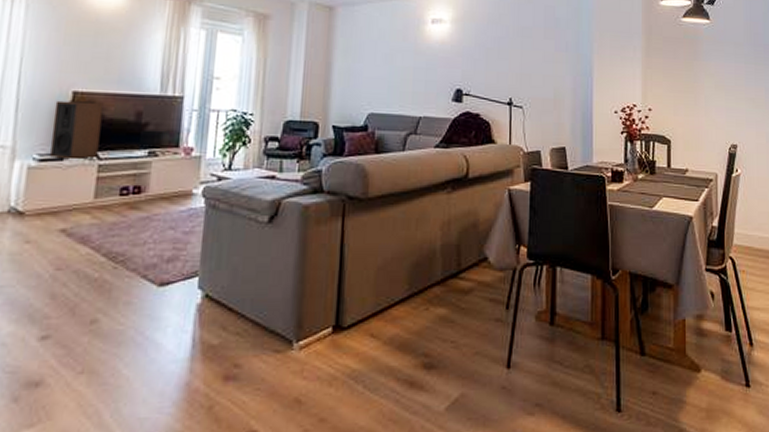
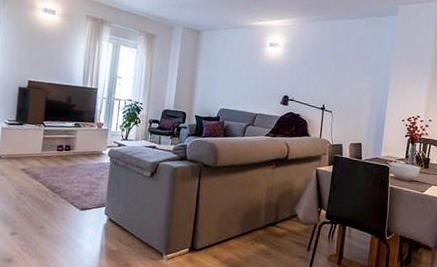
bowl: none [604,169,646,194] -> present [389,162,421,181]

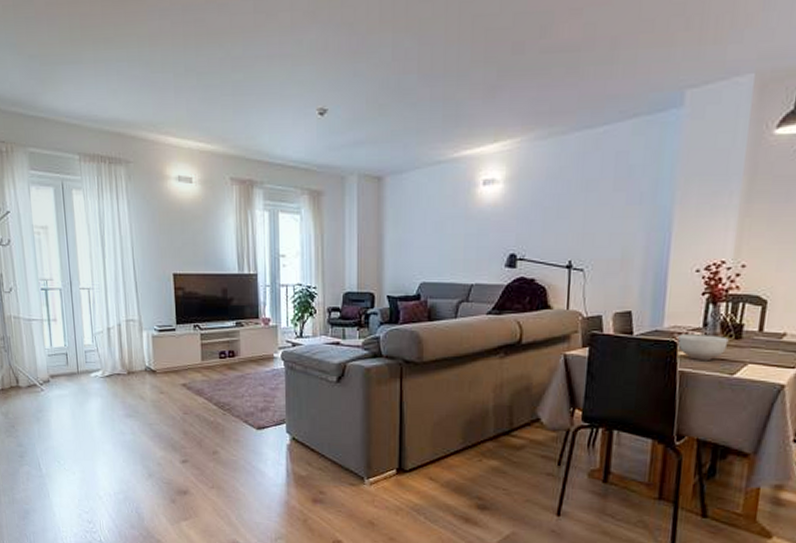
speaker: present [15,86,47,126] -> none [162,282,199,330]

